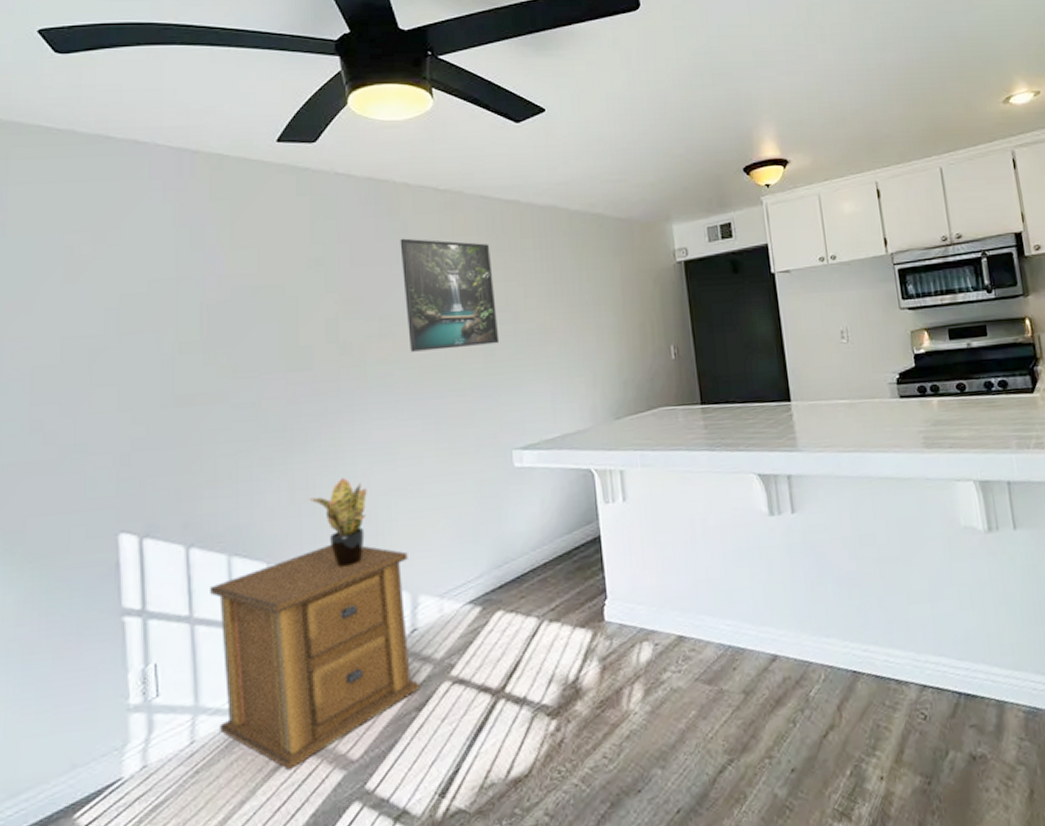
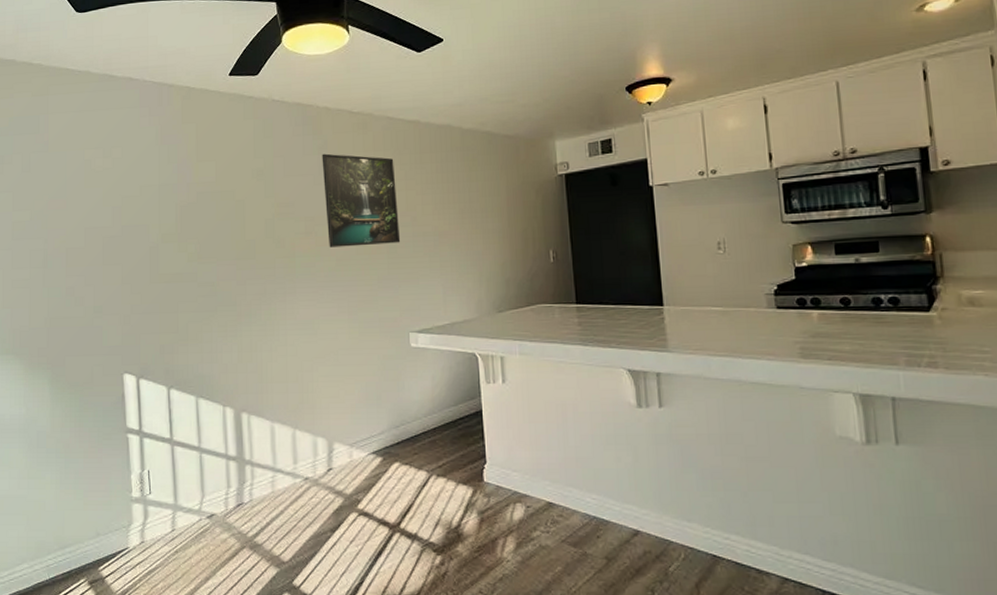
side table: present [208,544,420,770] -> none [183,395,334,561]
potted plant: present [309,478,367,567] -> none [253,345,295,414]

